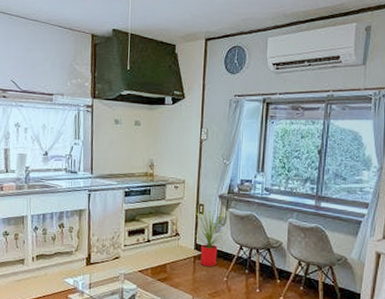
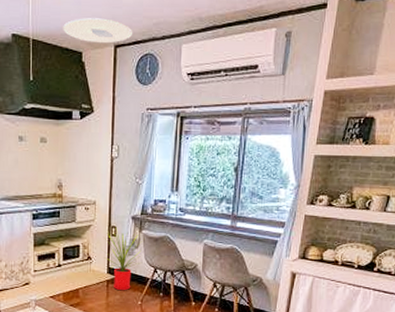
ceiling light: none [159,15,223,37] -> present [63,18,133,44]

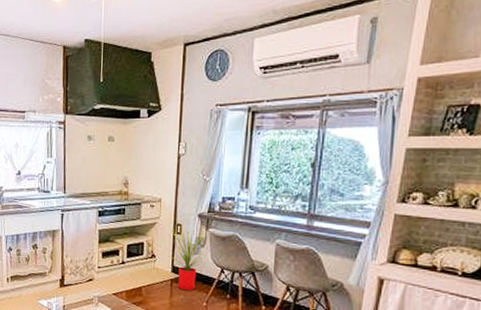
ceiling light: present [63,18,133,44] -> none [133,18,204,43]

